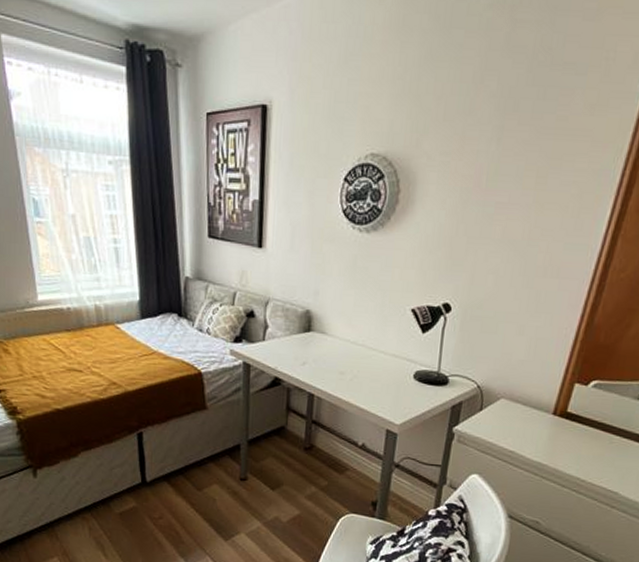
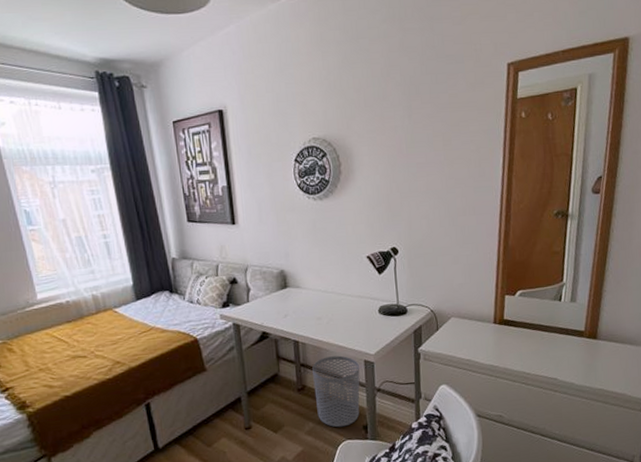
waste bin: none [322,417,379,499] -> present [312,355,360,428]

